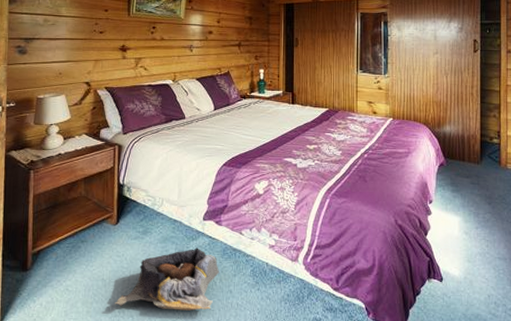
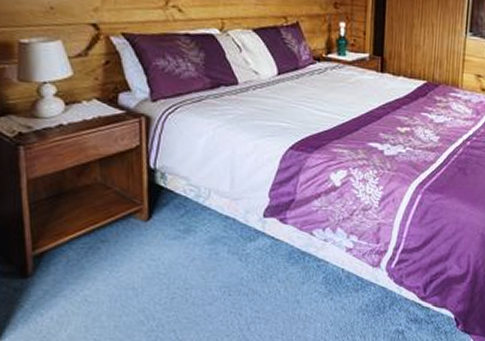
bag: present [115,248,219,311] -> none [151,250,284,323]

